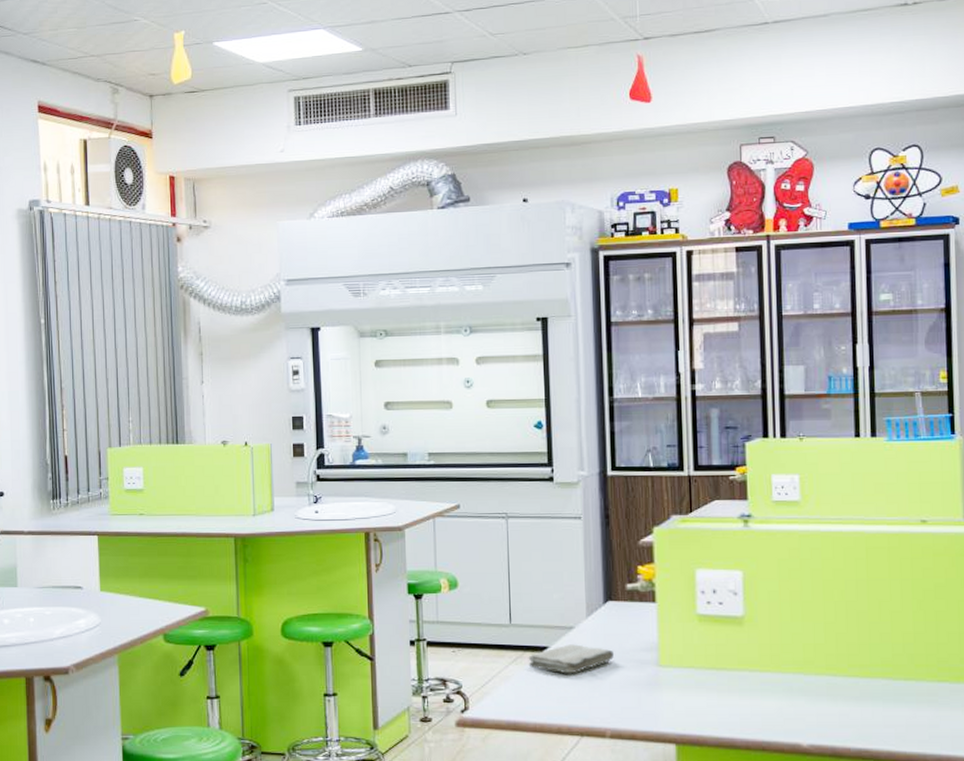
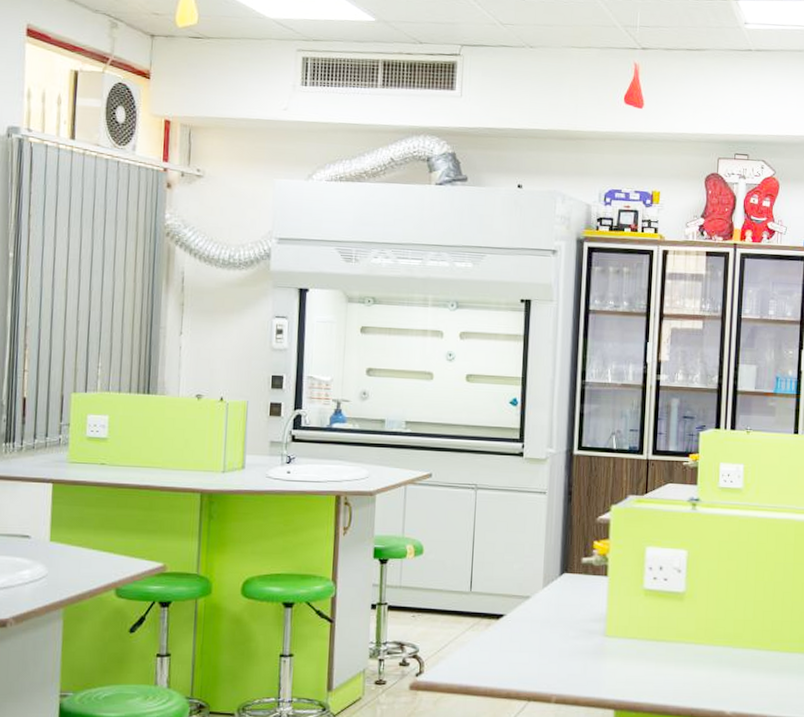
washcloth: present [528,644,615,674] -> none [484,613,566,641]

